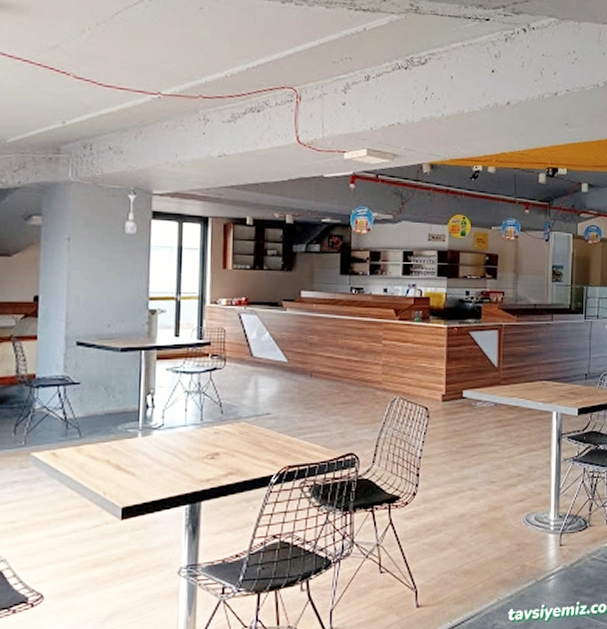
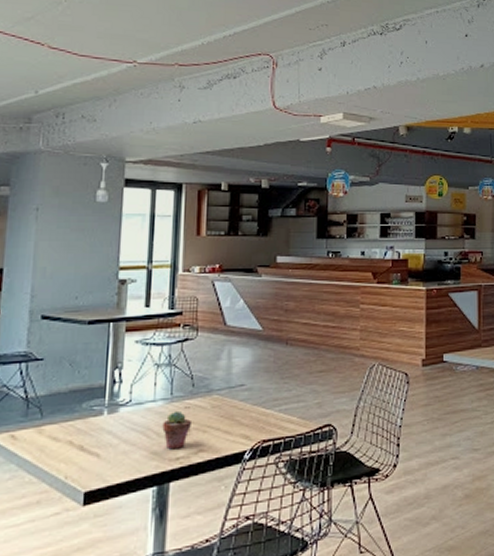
potted succulent: none [193,435,222,472] -> present [162,410,193,450]

